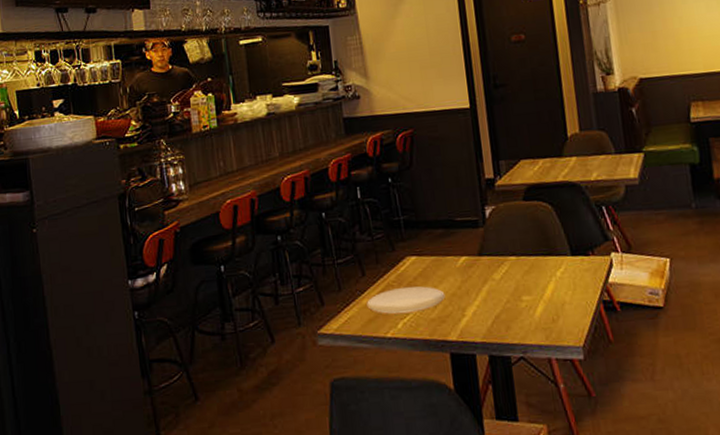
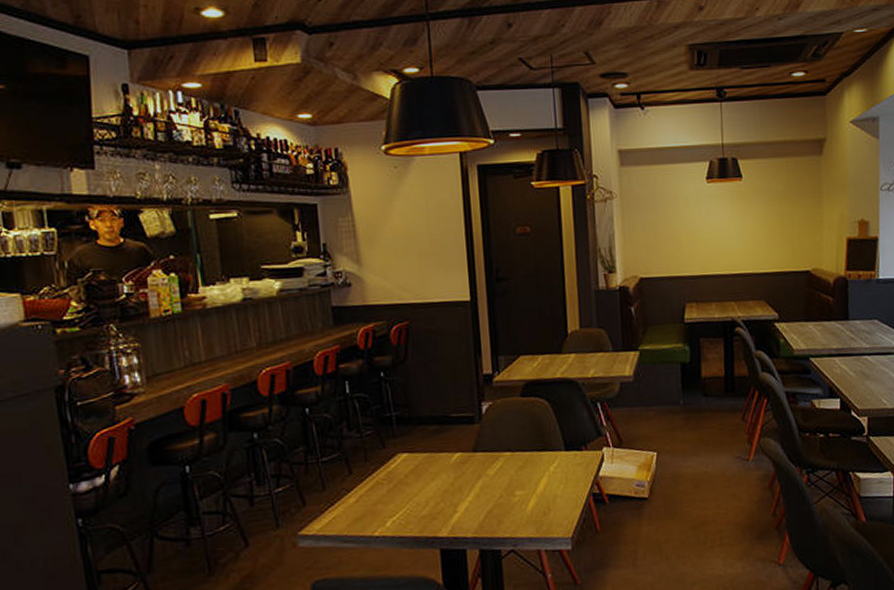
plate: present [367,286,446,315] -> none [353,483,437,514]

